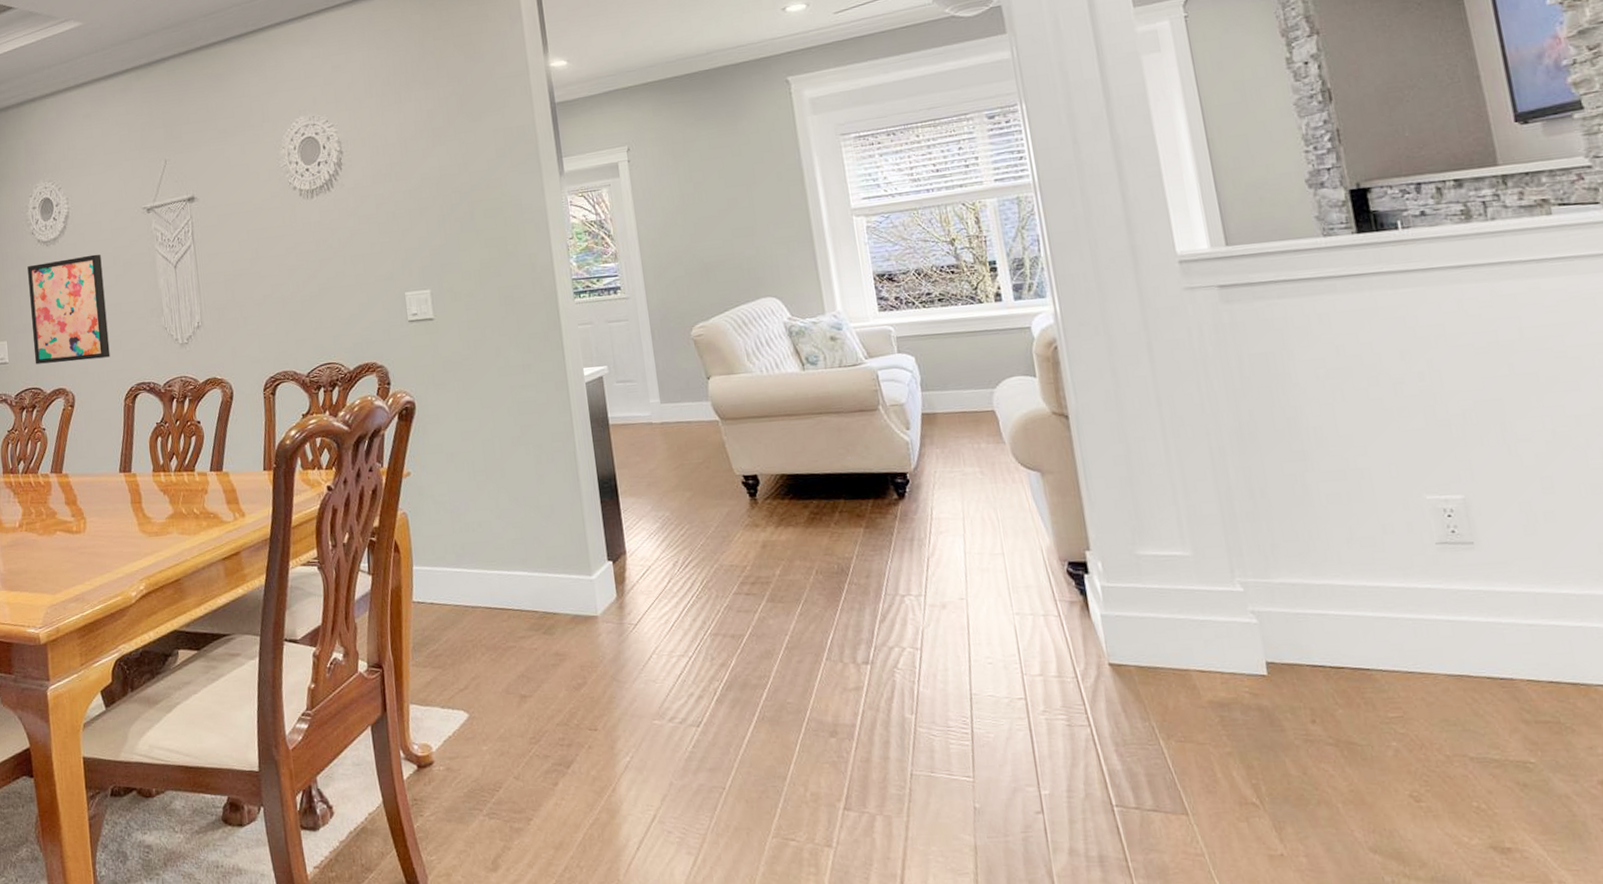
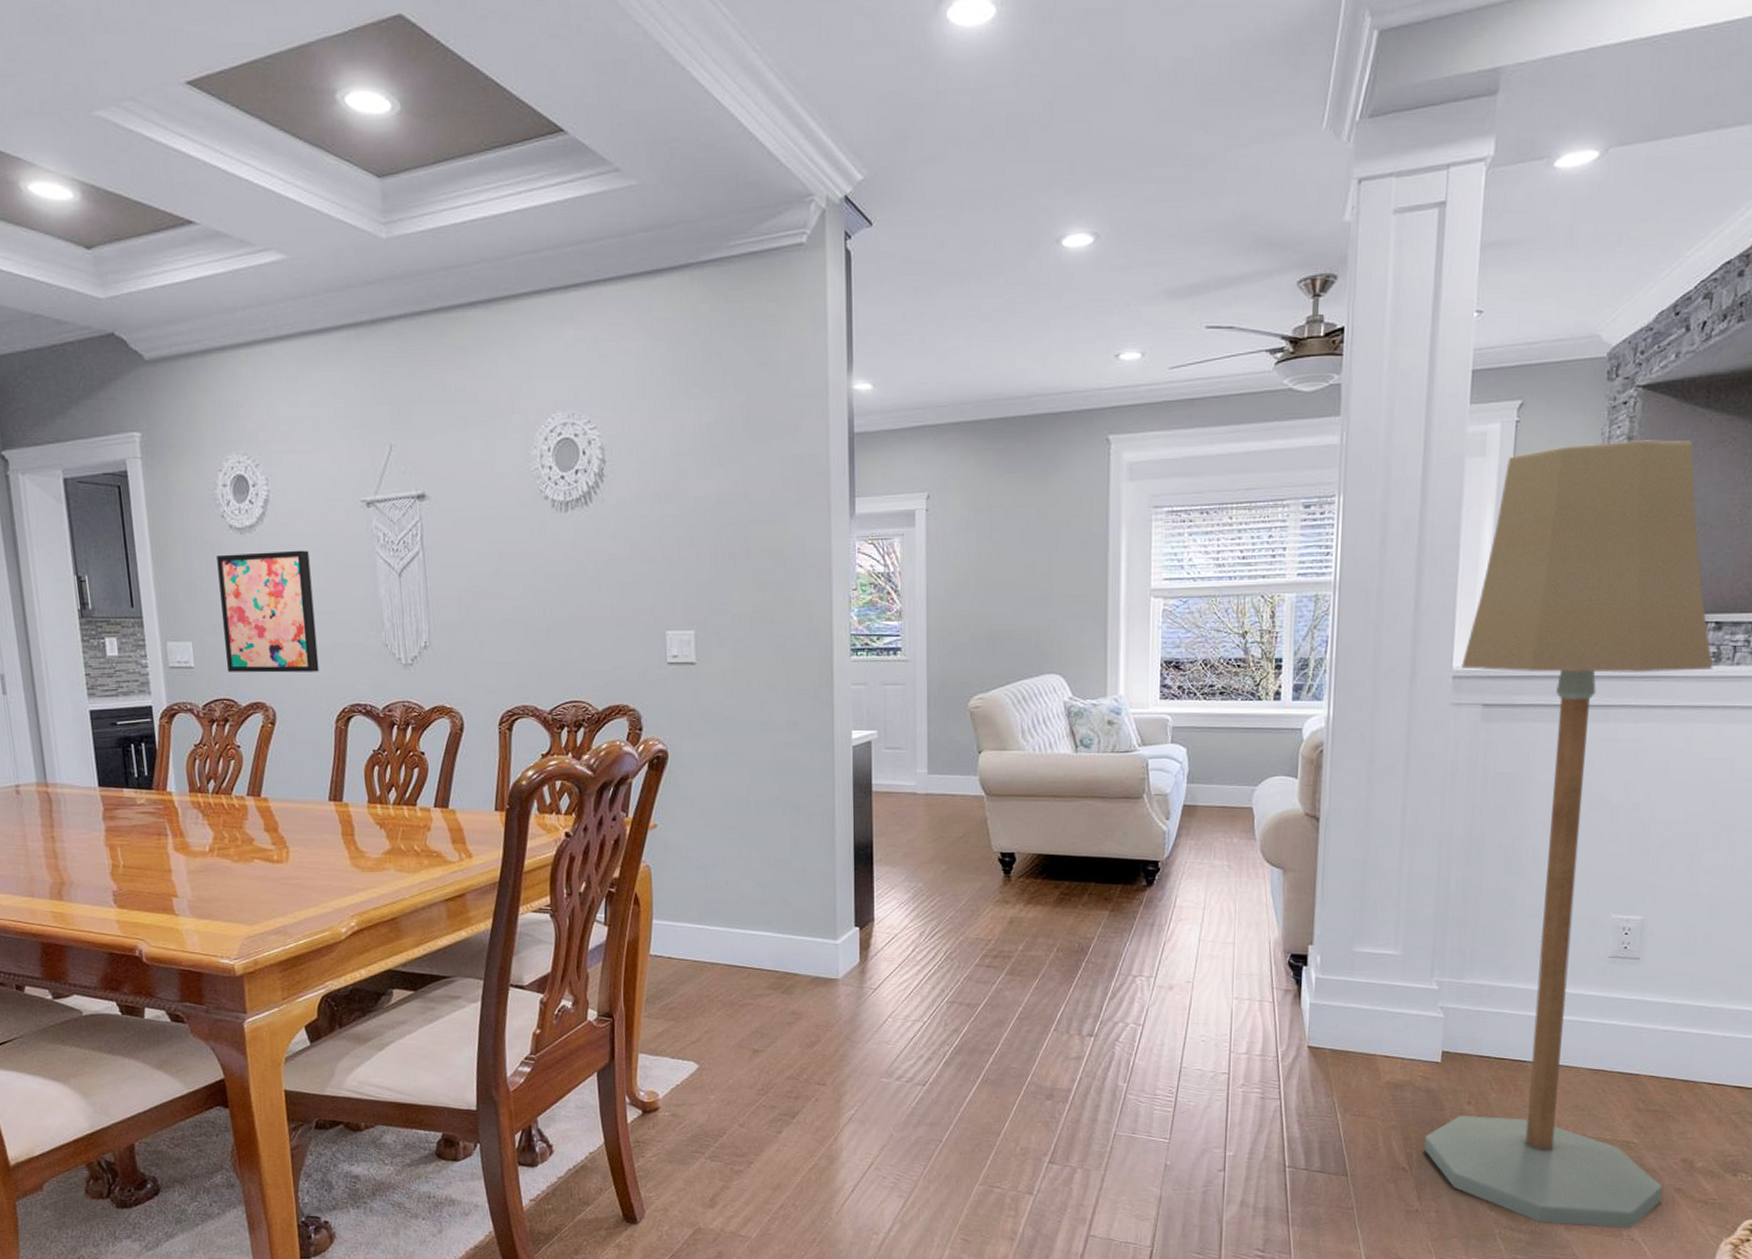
floor lamp: none [1185,12,1588,873] -> present [1423,439,1713,1229]

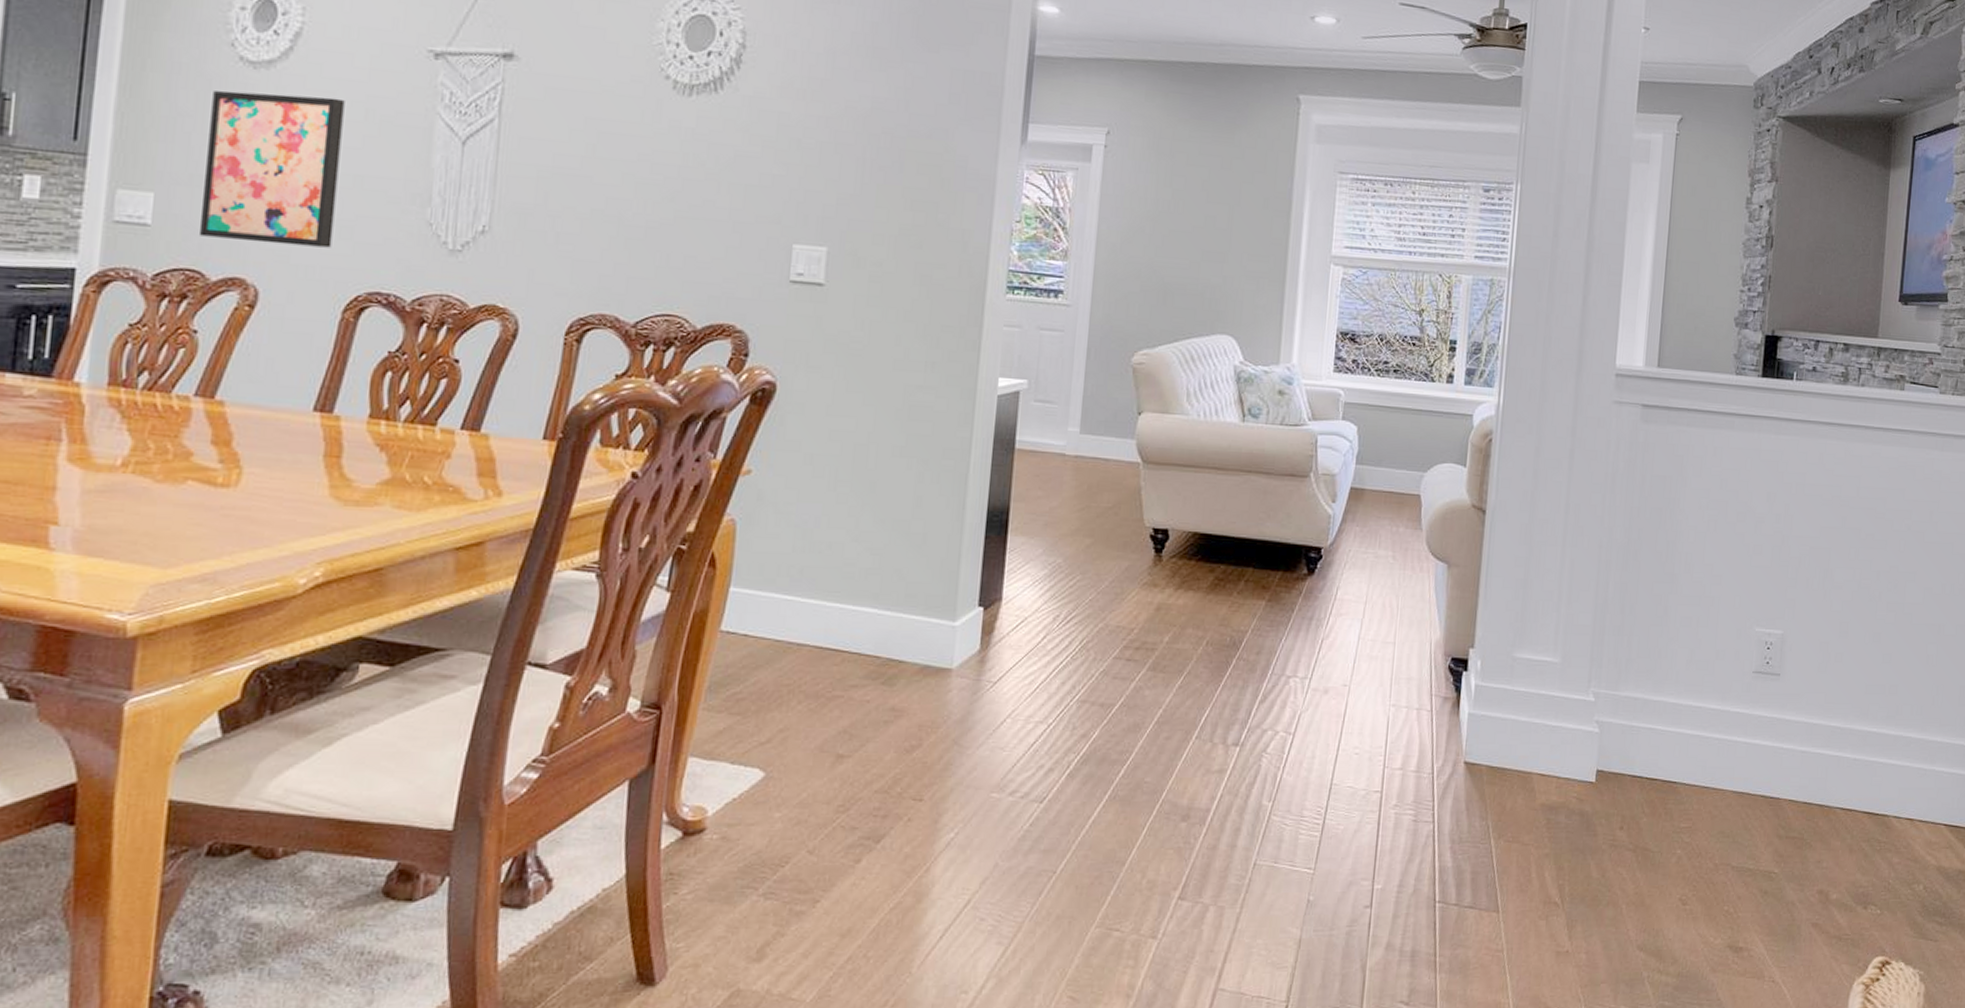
floor lamp: present [1423,439,1713,1229] -> none [1576,162,1842,970]

